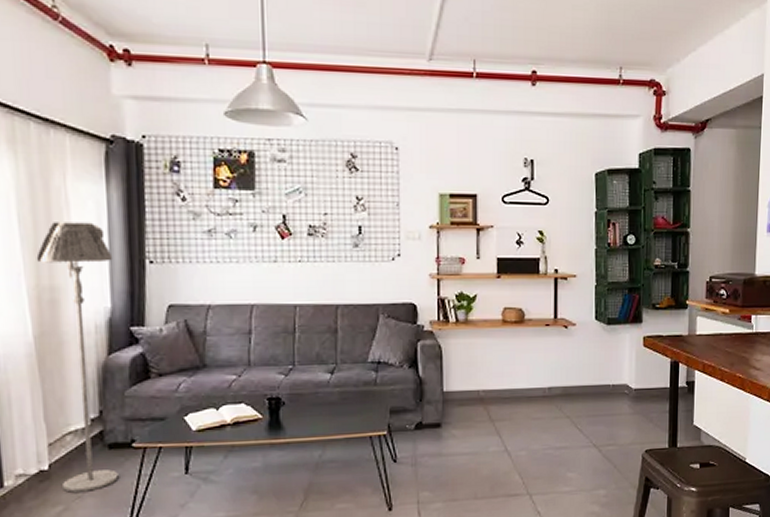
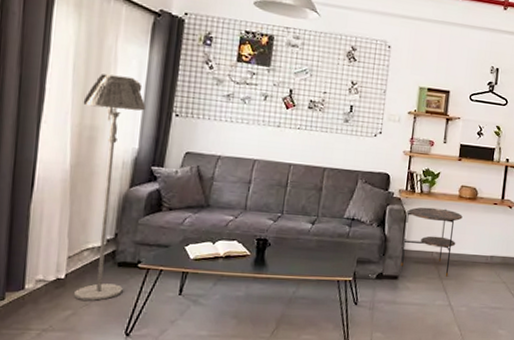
side table: none [442,337,510,418] -> present [401,207,463,277]

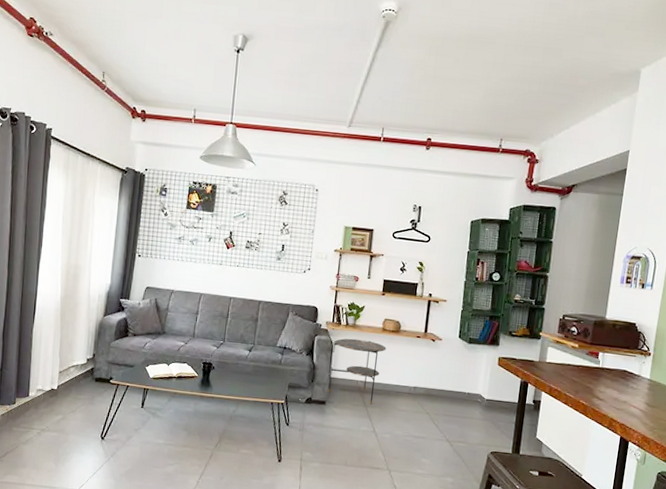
floor lamp: present [74,74,145,301] -> none [64,222,115,409]

